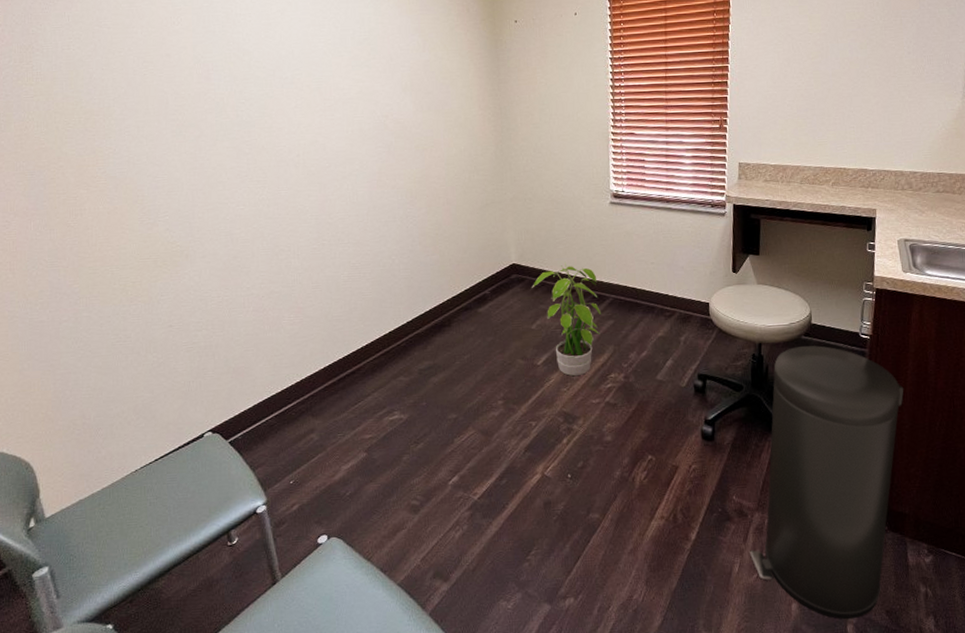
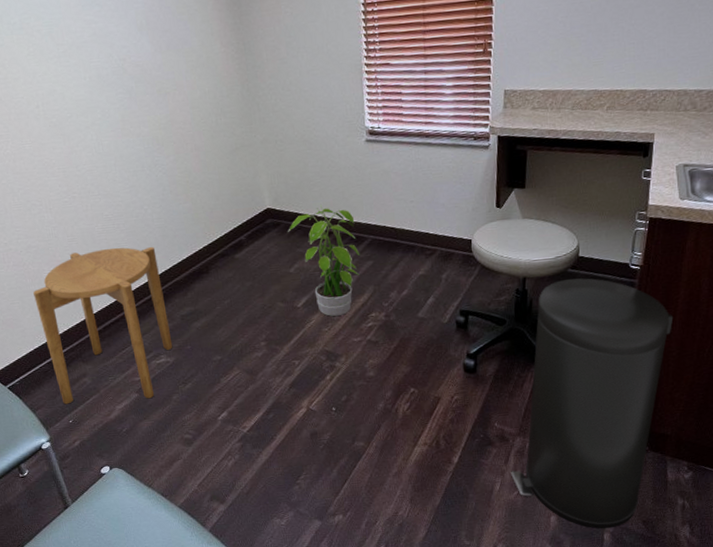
side table: none [270,296,408,463] -> present [33,246,173,405]

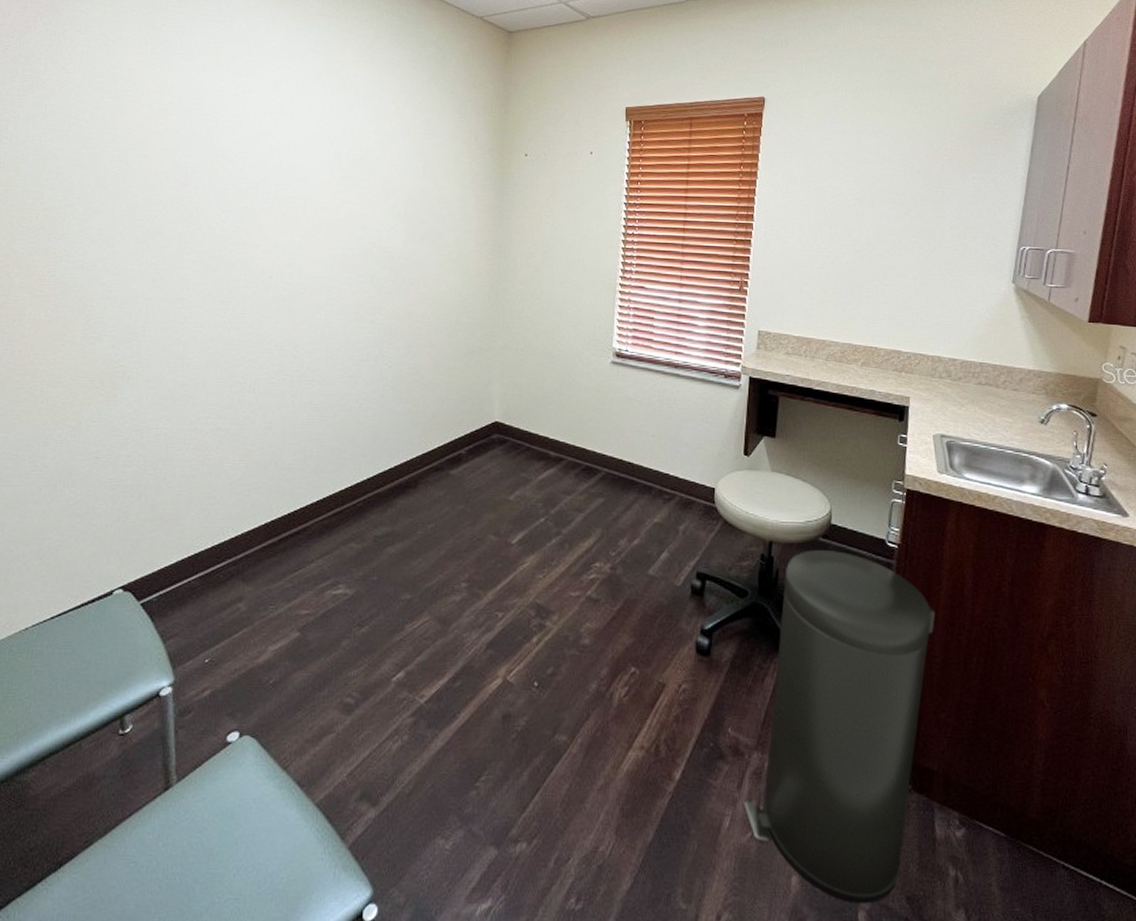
side table: present [33,246,173,405] -> none [203,443,362,642]
potted plant: present [288,205,361,317] -> none [514,426,591,562]

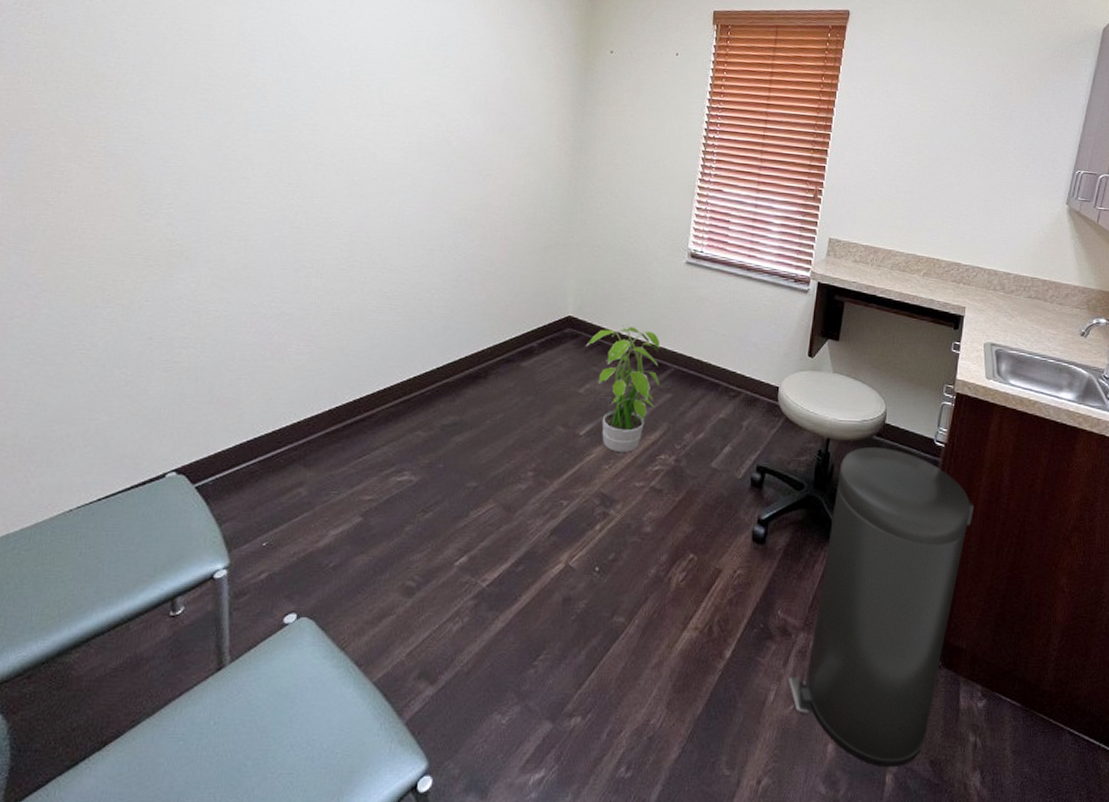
potted plant: none [514,426,591,562] -> present [586,322,661,453]

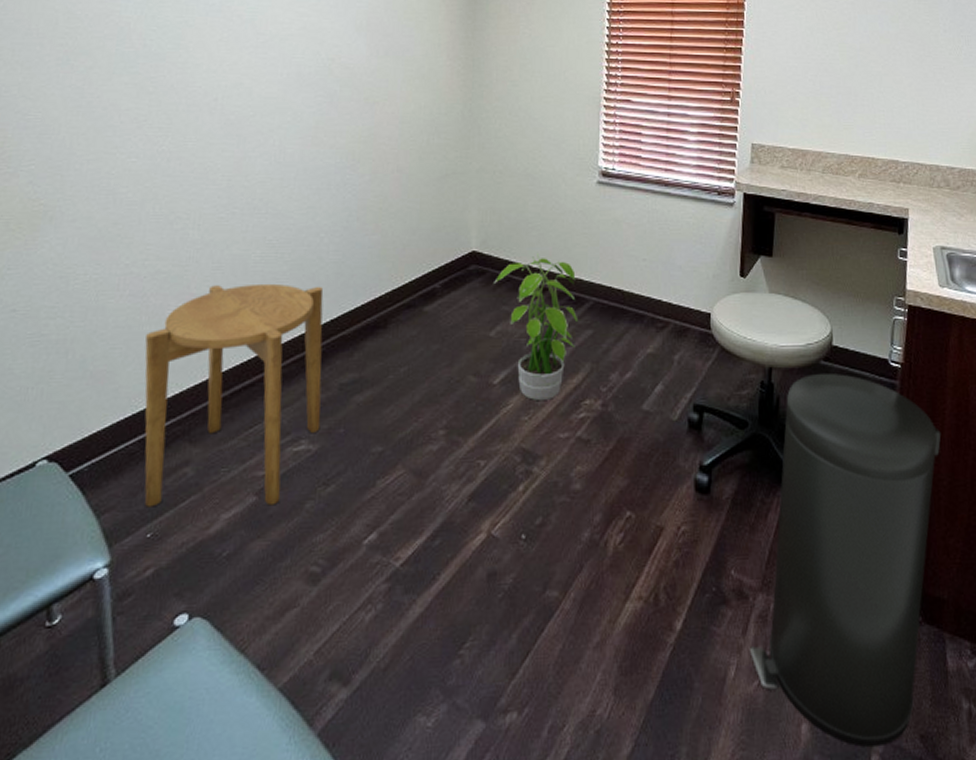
side table: none [262,329,432,527] -> present [144,283,324,508]

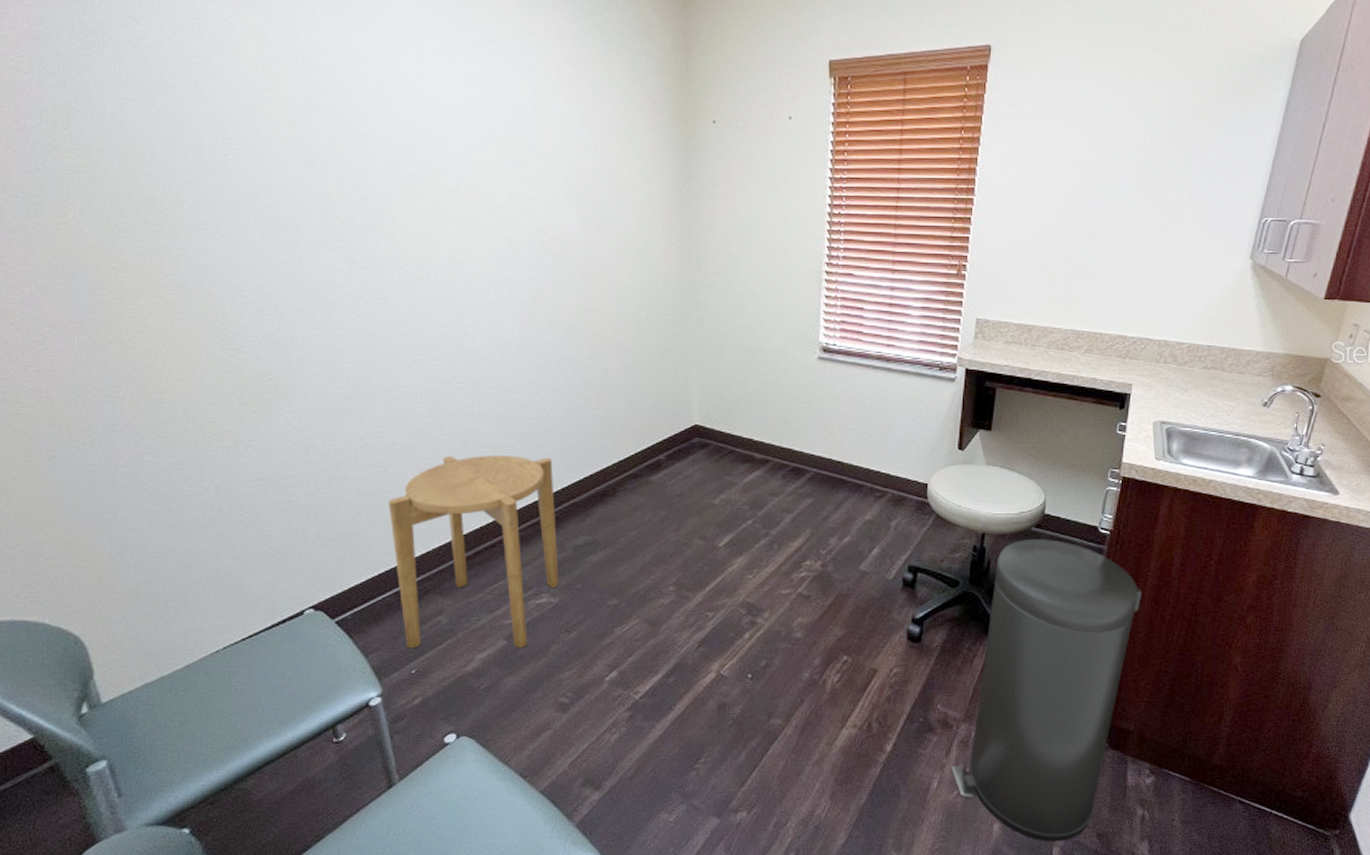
potted plant: present [494,253,579,402] -> none [717,427,799,562]

